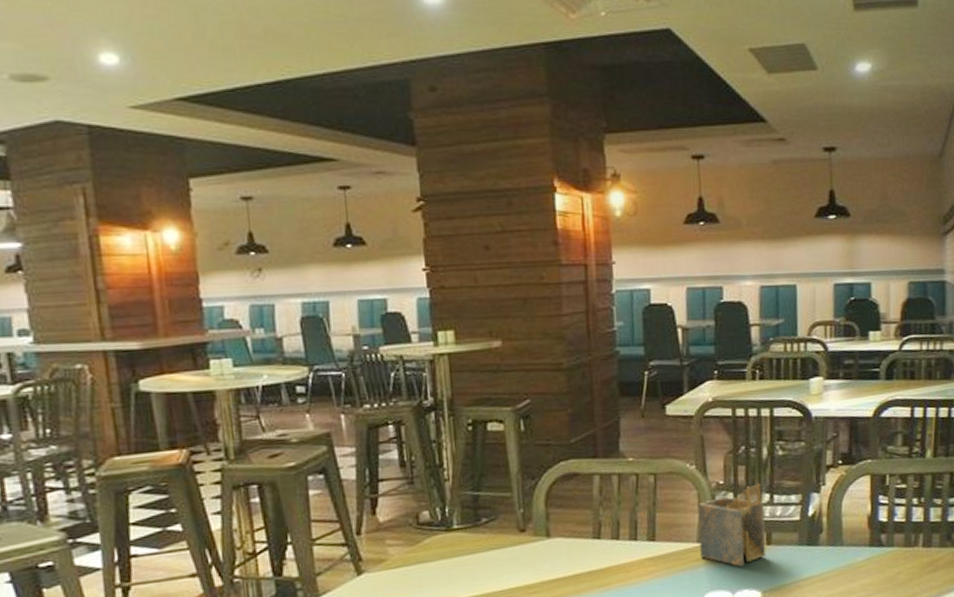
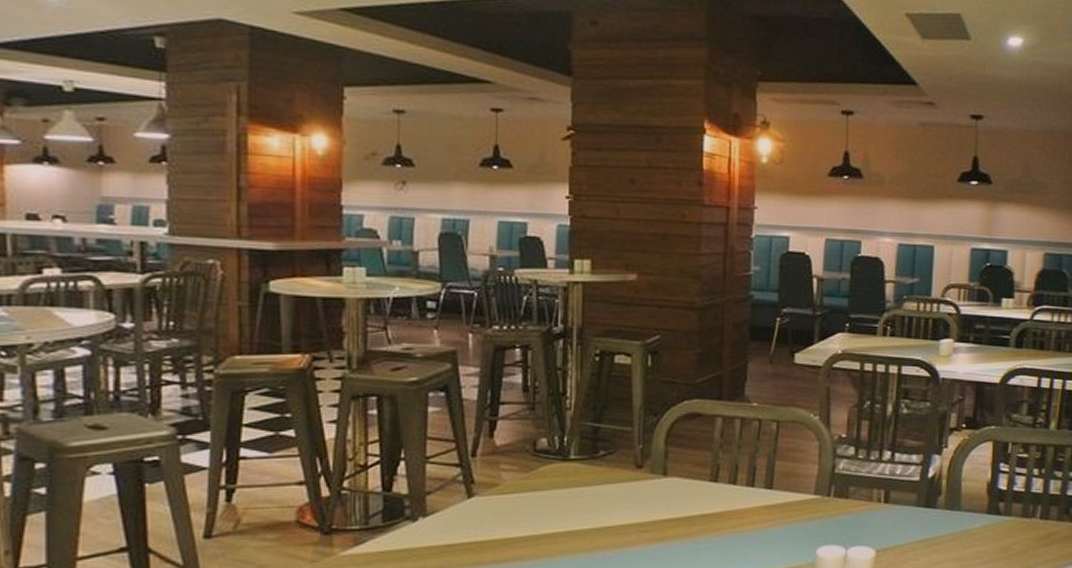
napkin holder: present [697,483,766,567] -> none [816,440,884,523]

